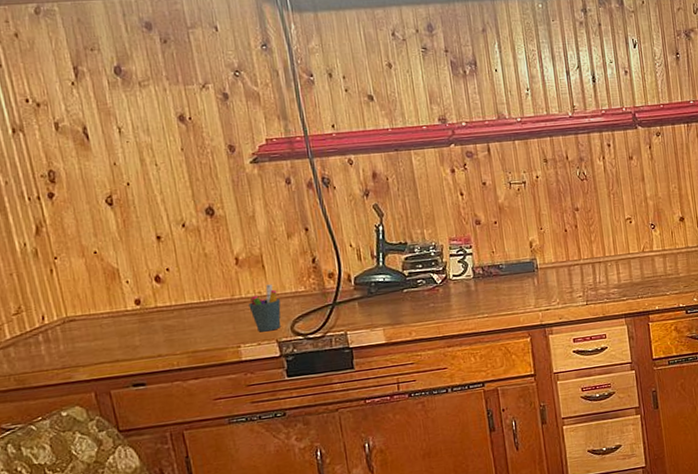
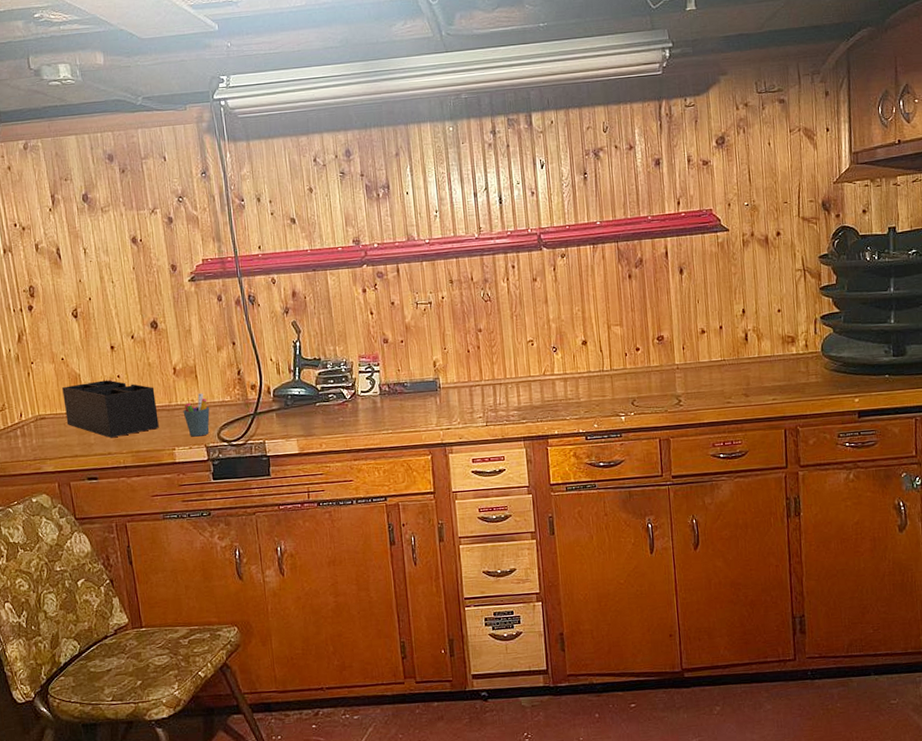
desk organizer: none [96,274,220,339] -> present [62,380,159,438]

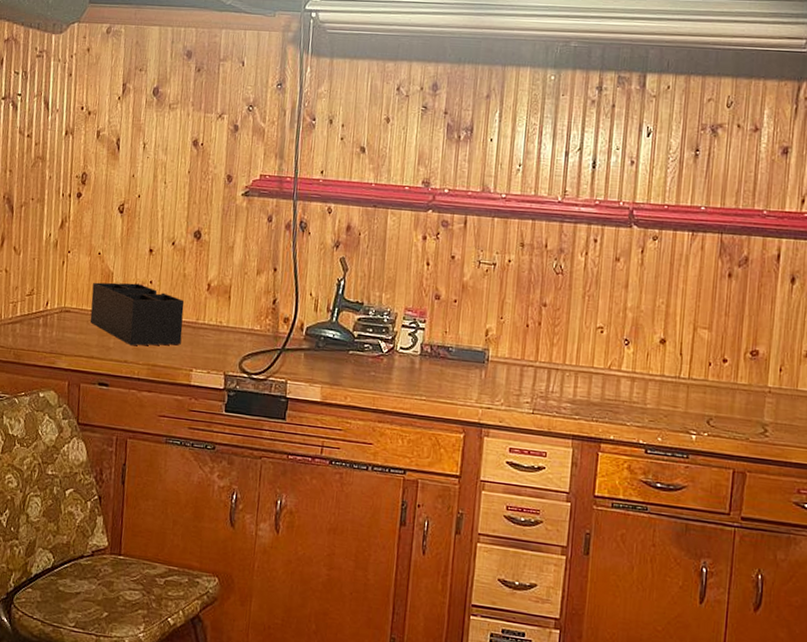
pen holder: present [183,393,210,437] -> none [208,316,236,363]

